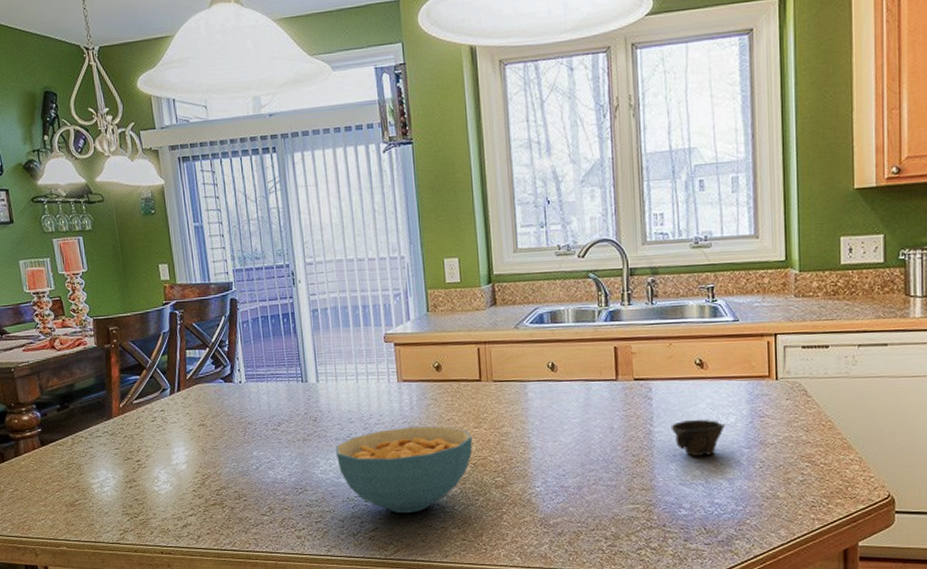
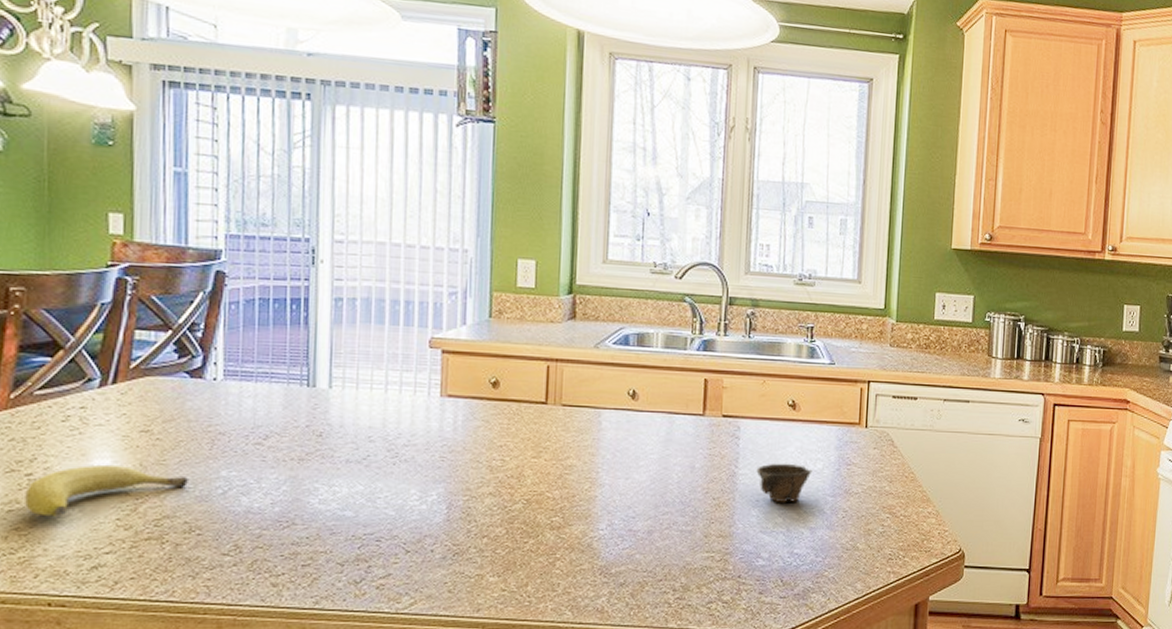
fruit: none [137,451,233,490] -> present [25,464,188,517]
cereal bowl: present [336,426,473,514] -> none [344,452,529,557]

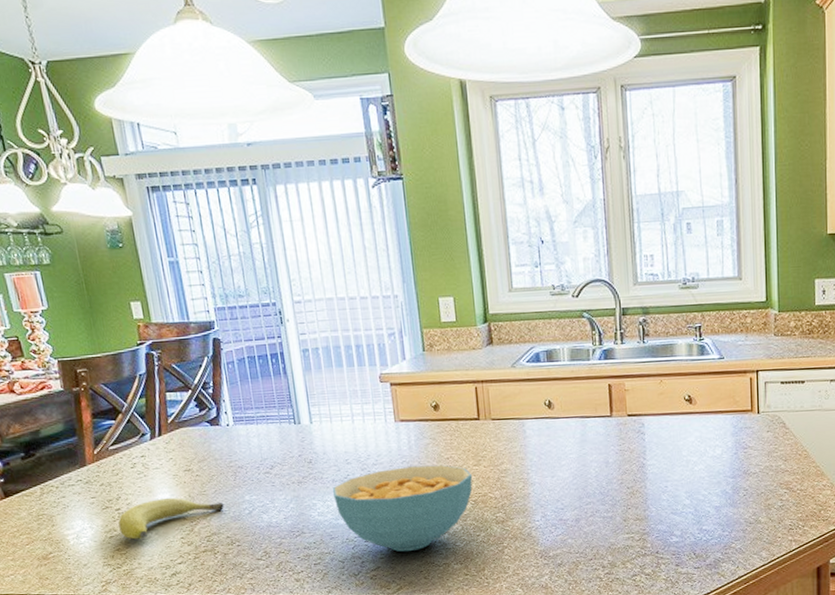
cereal bowl: none [344,452,529,557] -> present [333,464,473,552]
cup: present [756,463,813,503] -> none [662,451,713,487]

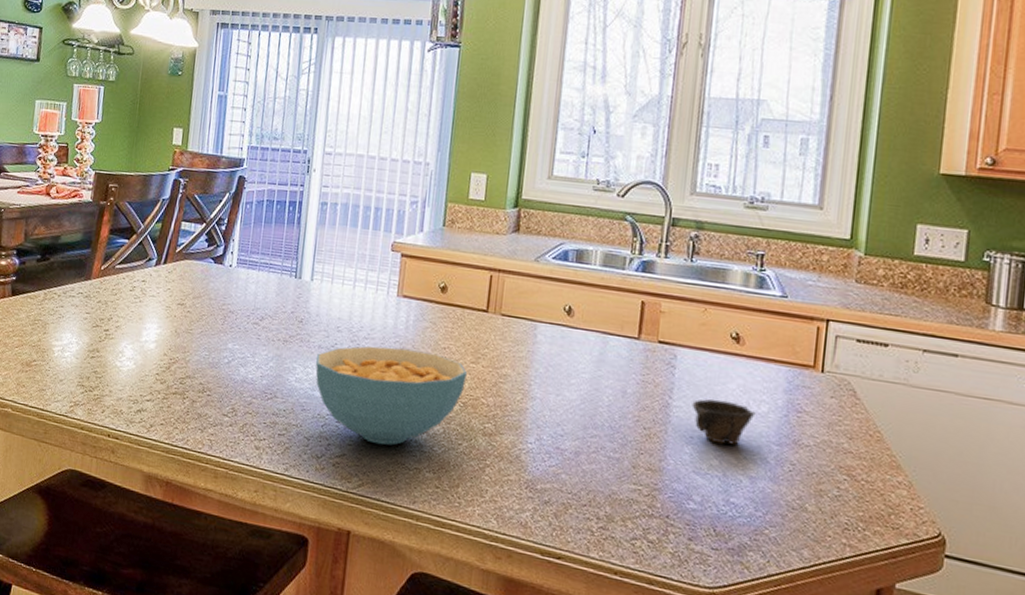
fruit: present [118,497,224,540] -> none [102,327,206,366]
cup: none [662,451,713,487] -> present [692,399,756,445]

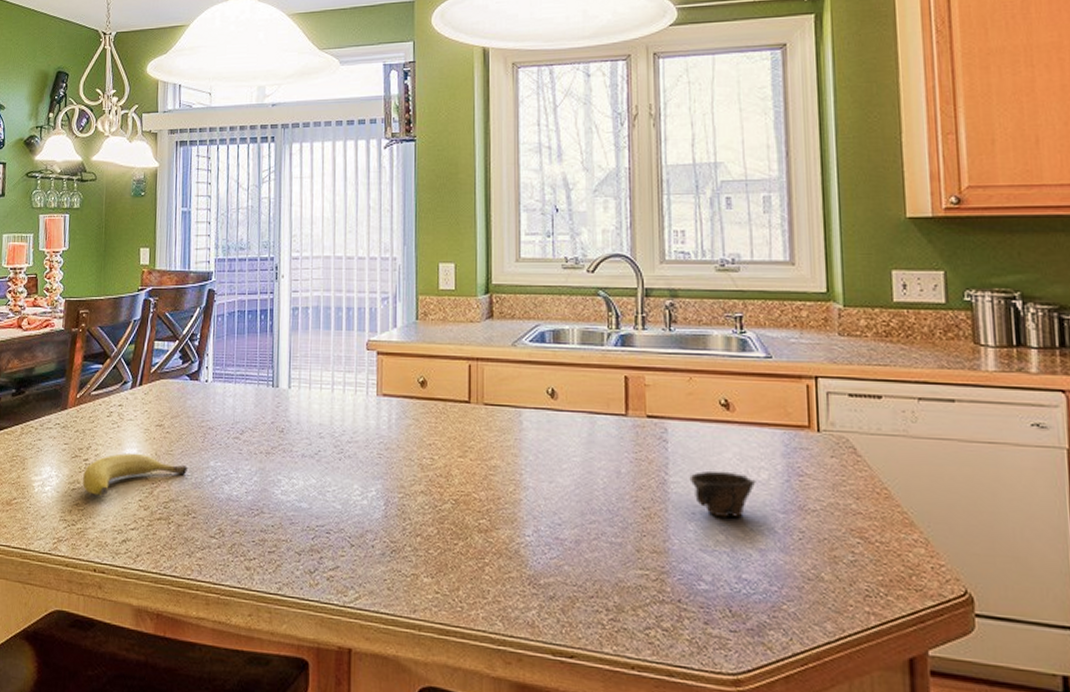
fruit: none [102,327,206,366] -> present [83,453,188,496]
cereal bowl: present [315,346,468,445] -> none [301,449,456,553]

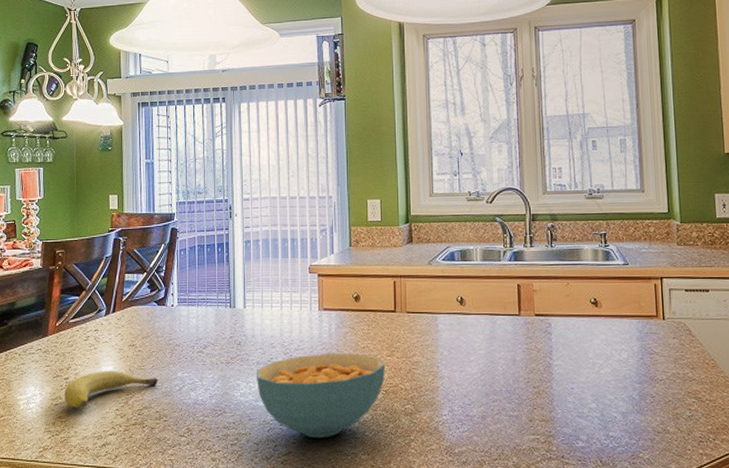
cereal bowl: none [301,449,456,553] -> present [257,353,386,439]
cup: present [689,470,756,518] -> none [568,354,619,390]

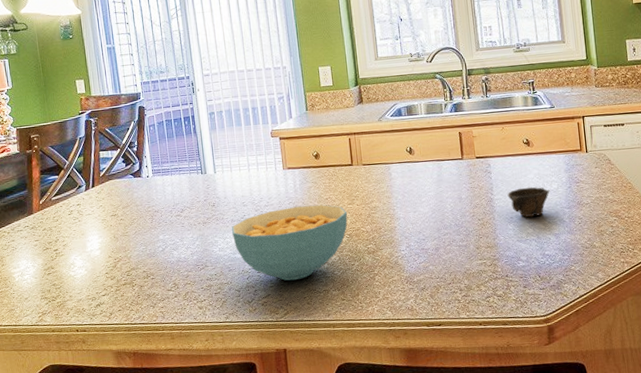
fruit: present [64,370,158,408] -> none [55,238,142,276]
cup: none [568,354,619,390] -> present [507,187,550,218]

